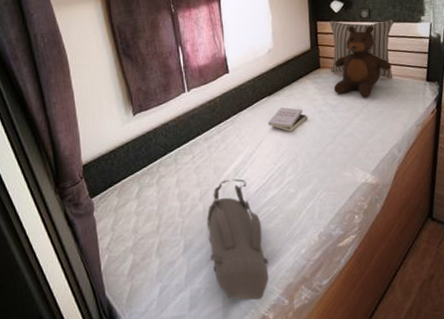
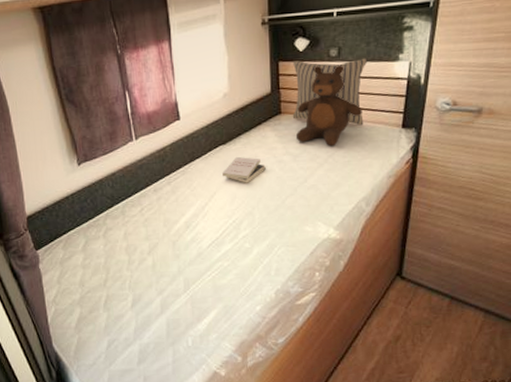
backpack: present [206,179,269,301] -> none [155,232,222,357]

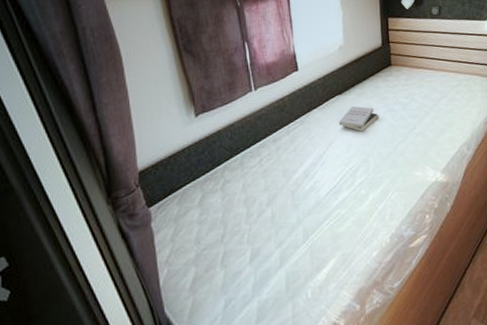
pillow: present [292,58,368,126] -> none [401,16,464,77]
teddy bear: present [295,64,362,147] -> none [404,22,461,96]

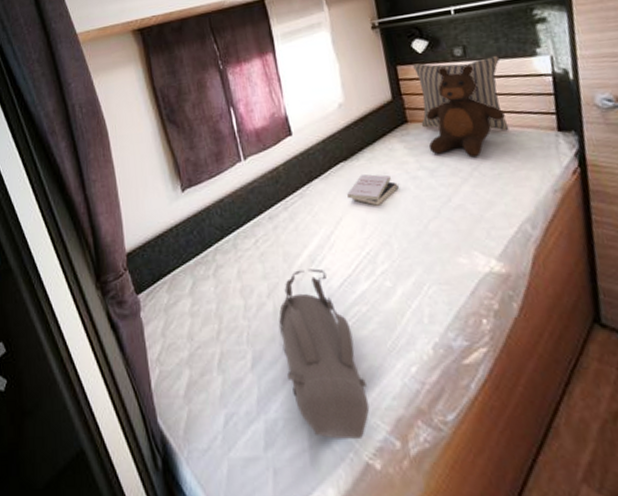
backpack: none [274,181,340,309] -> present [278,268,370,440]
pillow: none [401,16,464,77] -> present [413,55,510,131]
teddy bear: none [404,22,461,96] -> present [425,64,505,158]

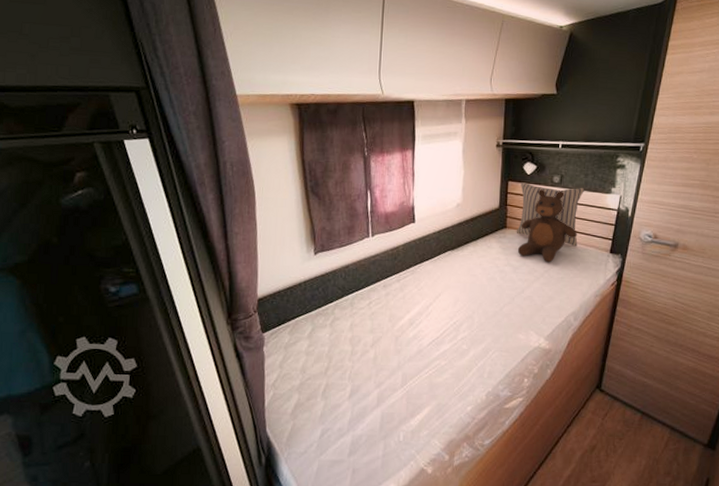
backpack: present [278,268,370,440] -> none [375,329,433,453]
books: present [347,174,399,206] -> none [449,263,488,288]

